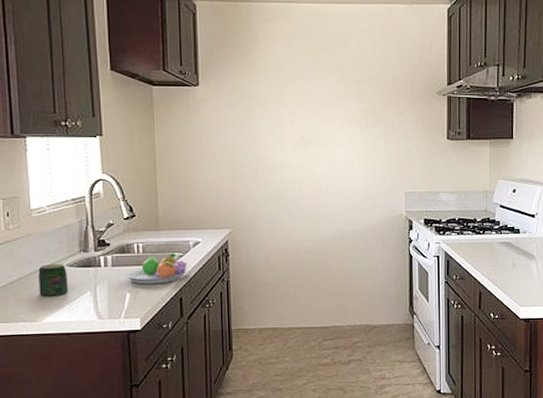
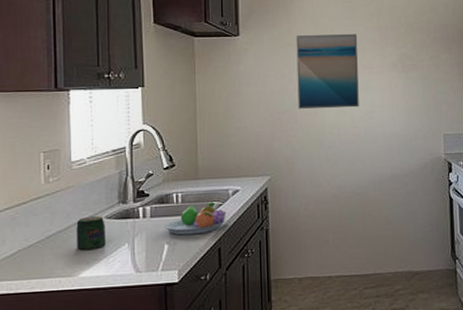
wall art: none [257,86,321,163] -> present [296,34,359,109]

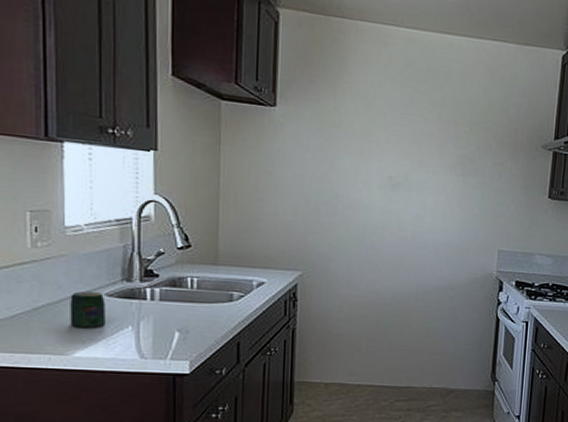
fruit bowl: present [163,202,226,235] -> none [174,292,248,325]
wall art: present [296,34,359,109] -> none [339,115,415,209]

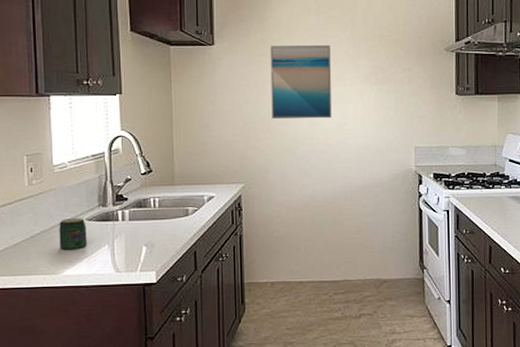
wall art: none [339,115,415,209] -> present [270,44,332,119]

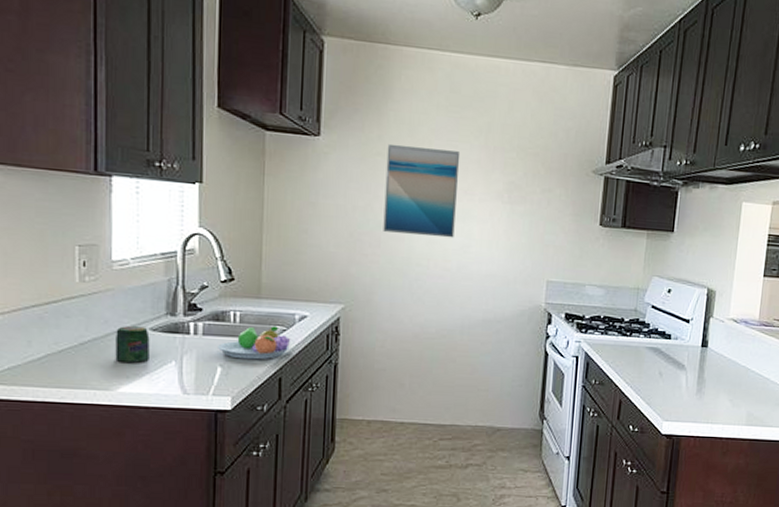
fruit bowl: none [141,207,201,238] -> present [216,326,290,360]

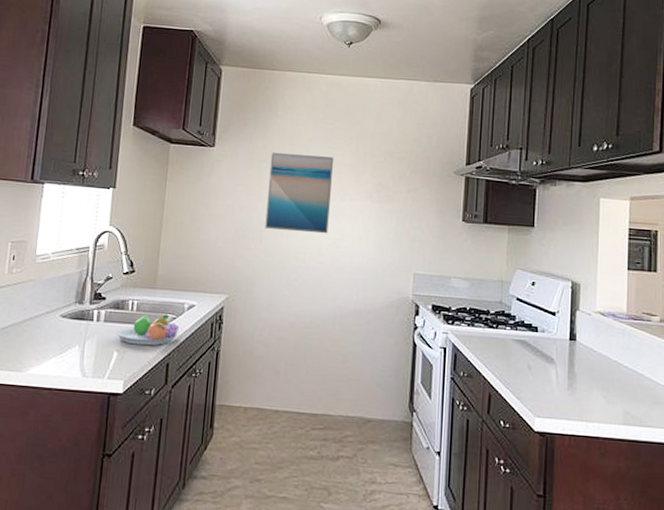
jar: present [115,326,150,364] -> none [29,312,60,347]

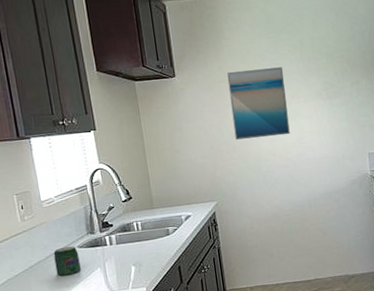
jar: none [29,312,60,347] -> present [53,246,81,276]
fruit bowl: present [115,314,179,346] -> none [128,227,182,258]

